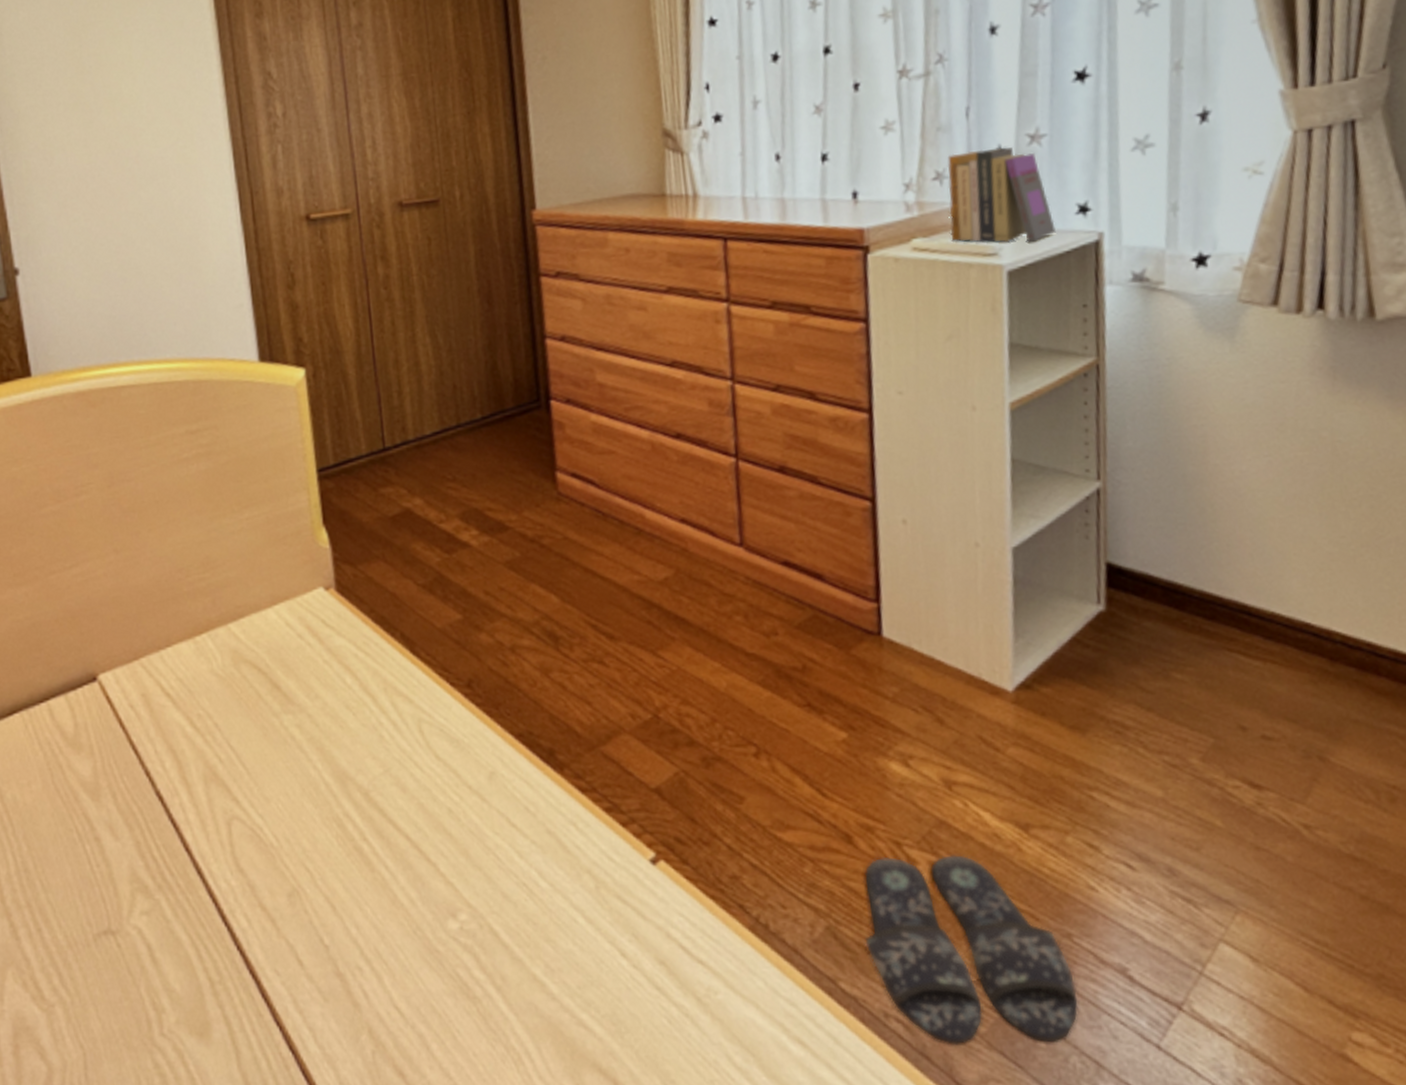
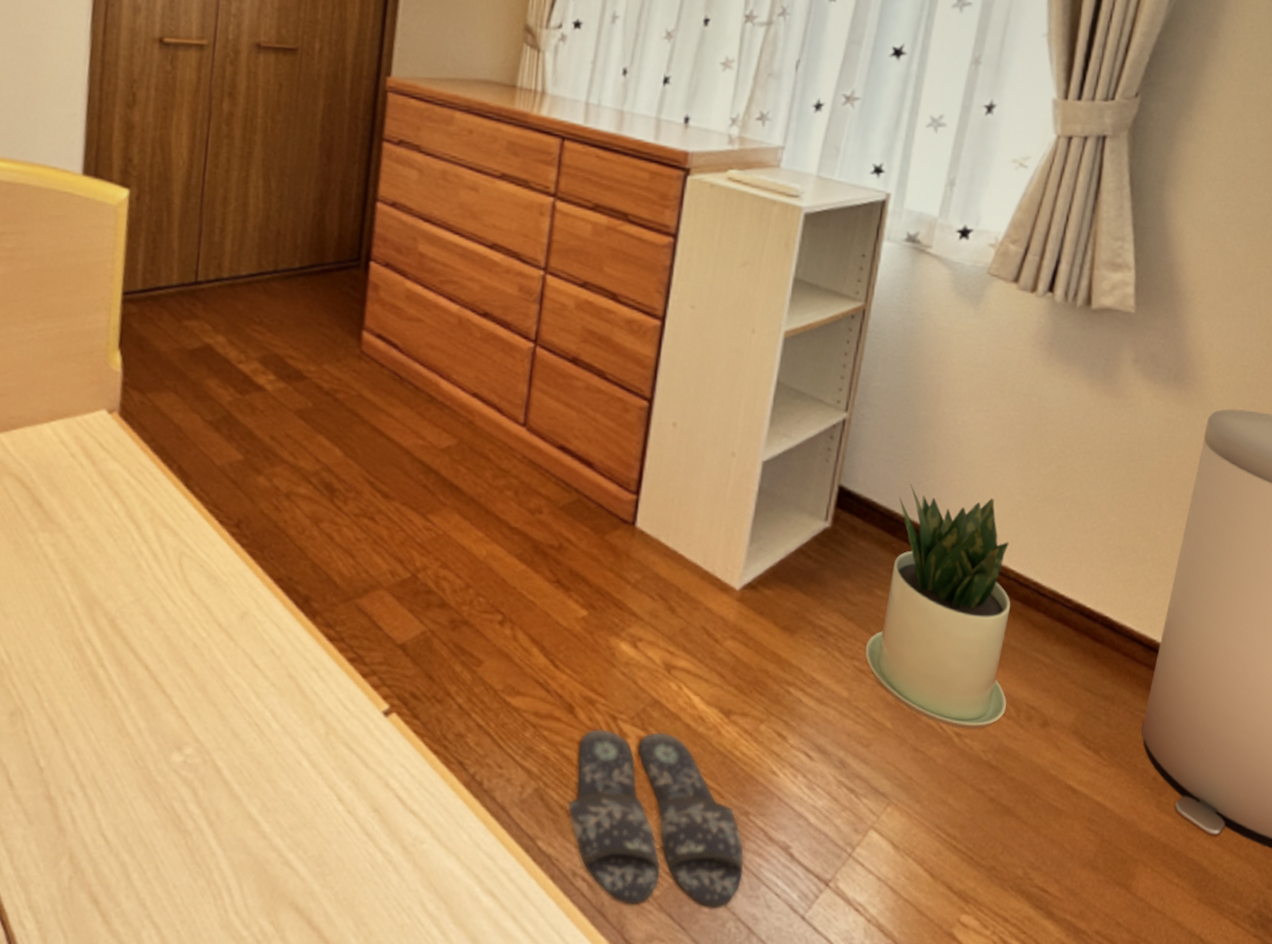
books: present [947,147,1056,242] -> none [763,99,852,191]
planter: none [1173,550,1361,819] -> present [865,484,1011,729]

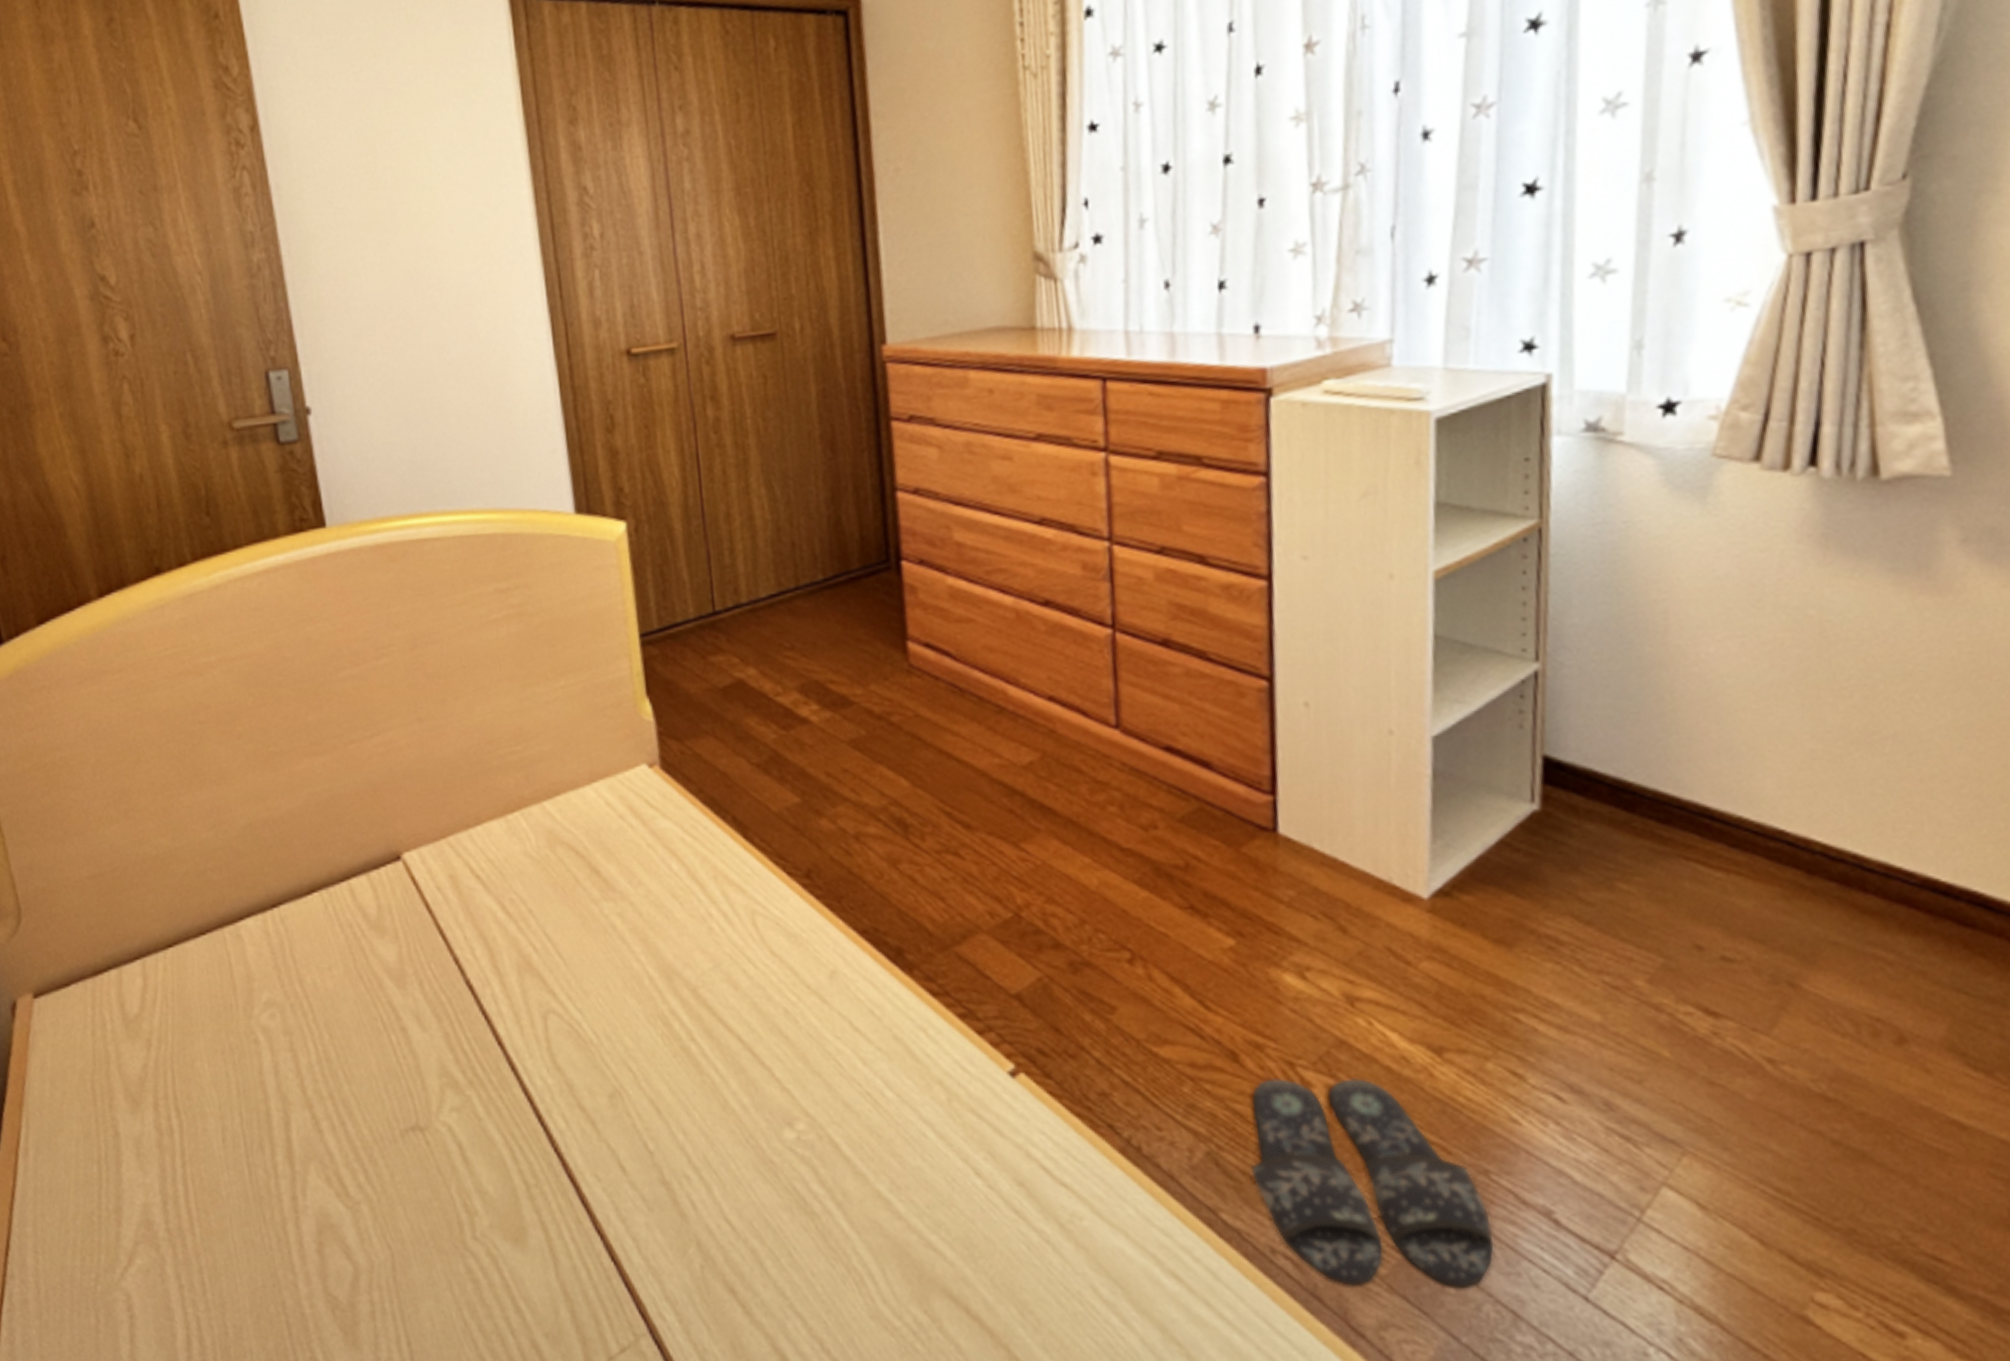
planter: present [865,484,1011,729] -> none [1615,744,1838,1053]

